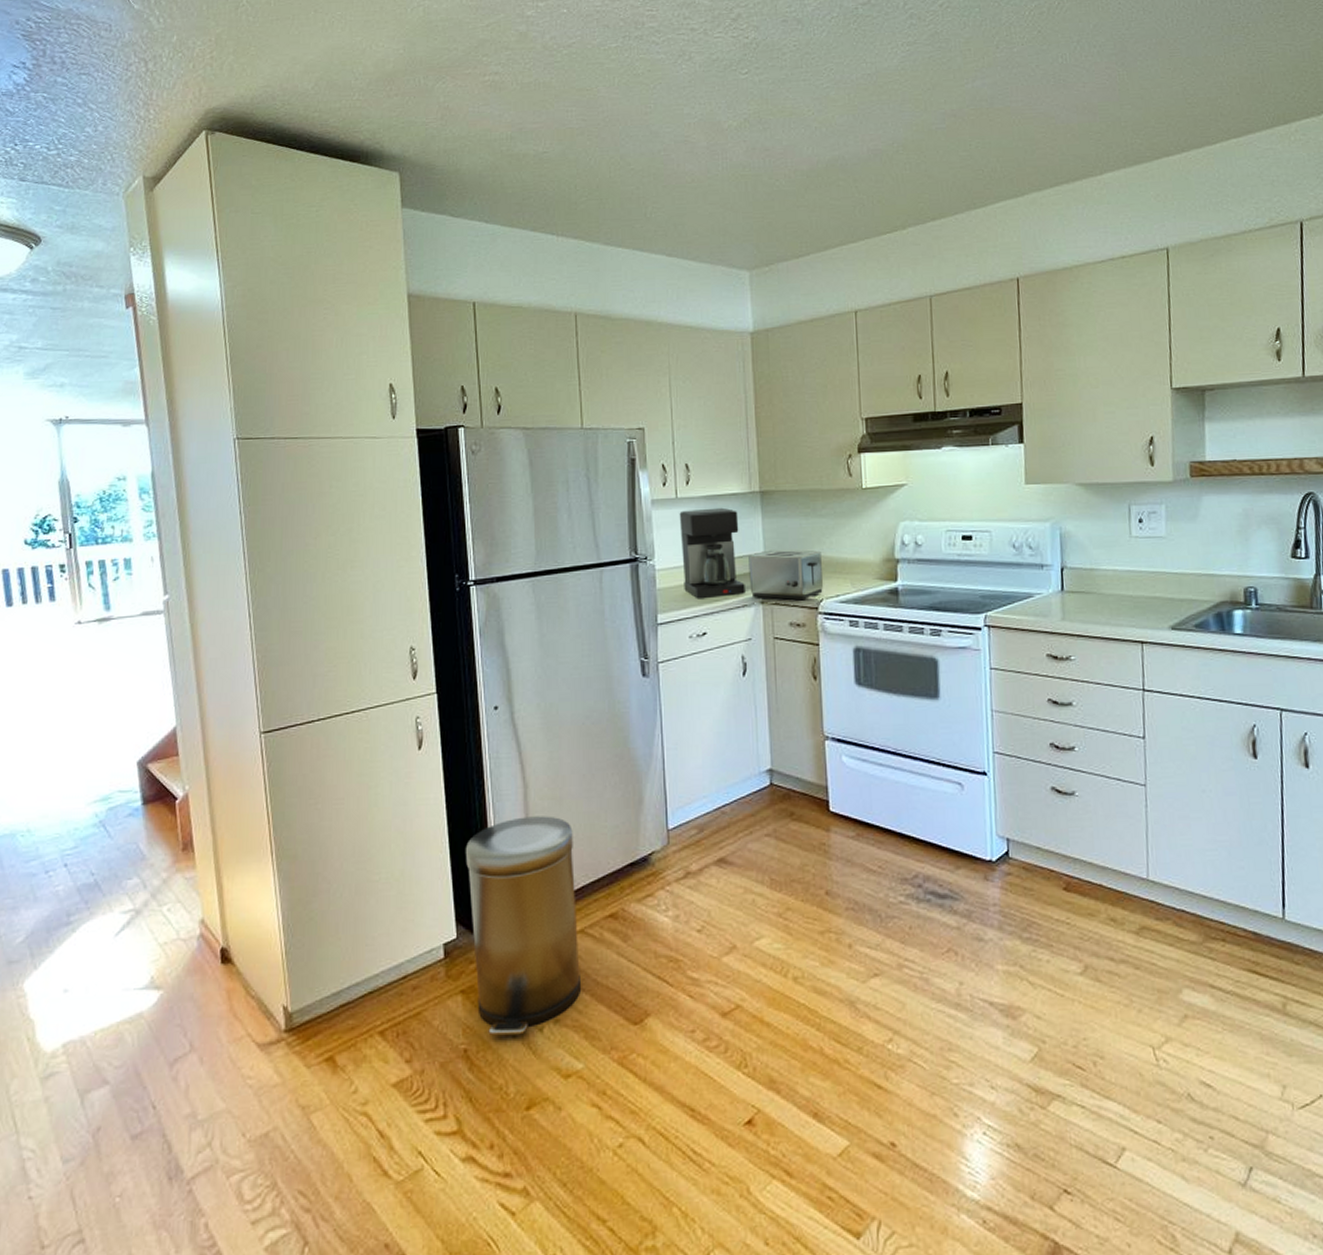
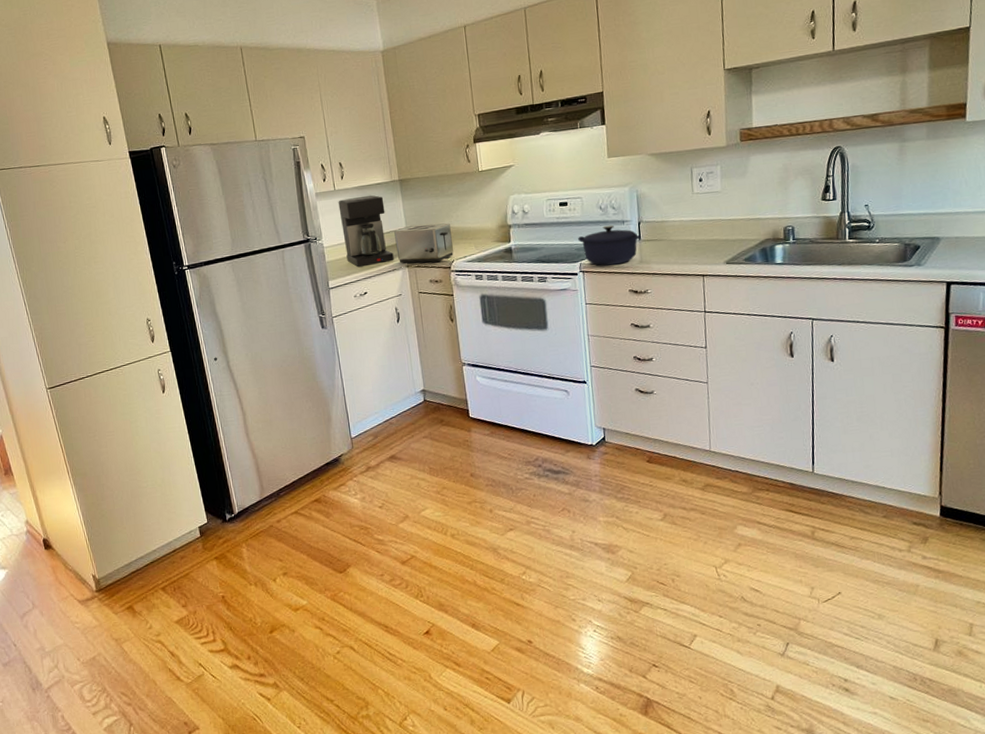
pedal bin: present [466,816,580,1036] -> none [206,434,300,587]
cooking pot: none [984,568,1065,621] -> present [578,224,642,266]

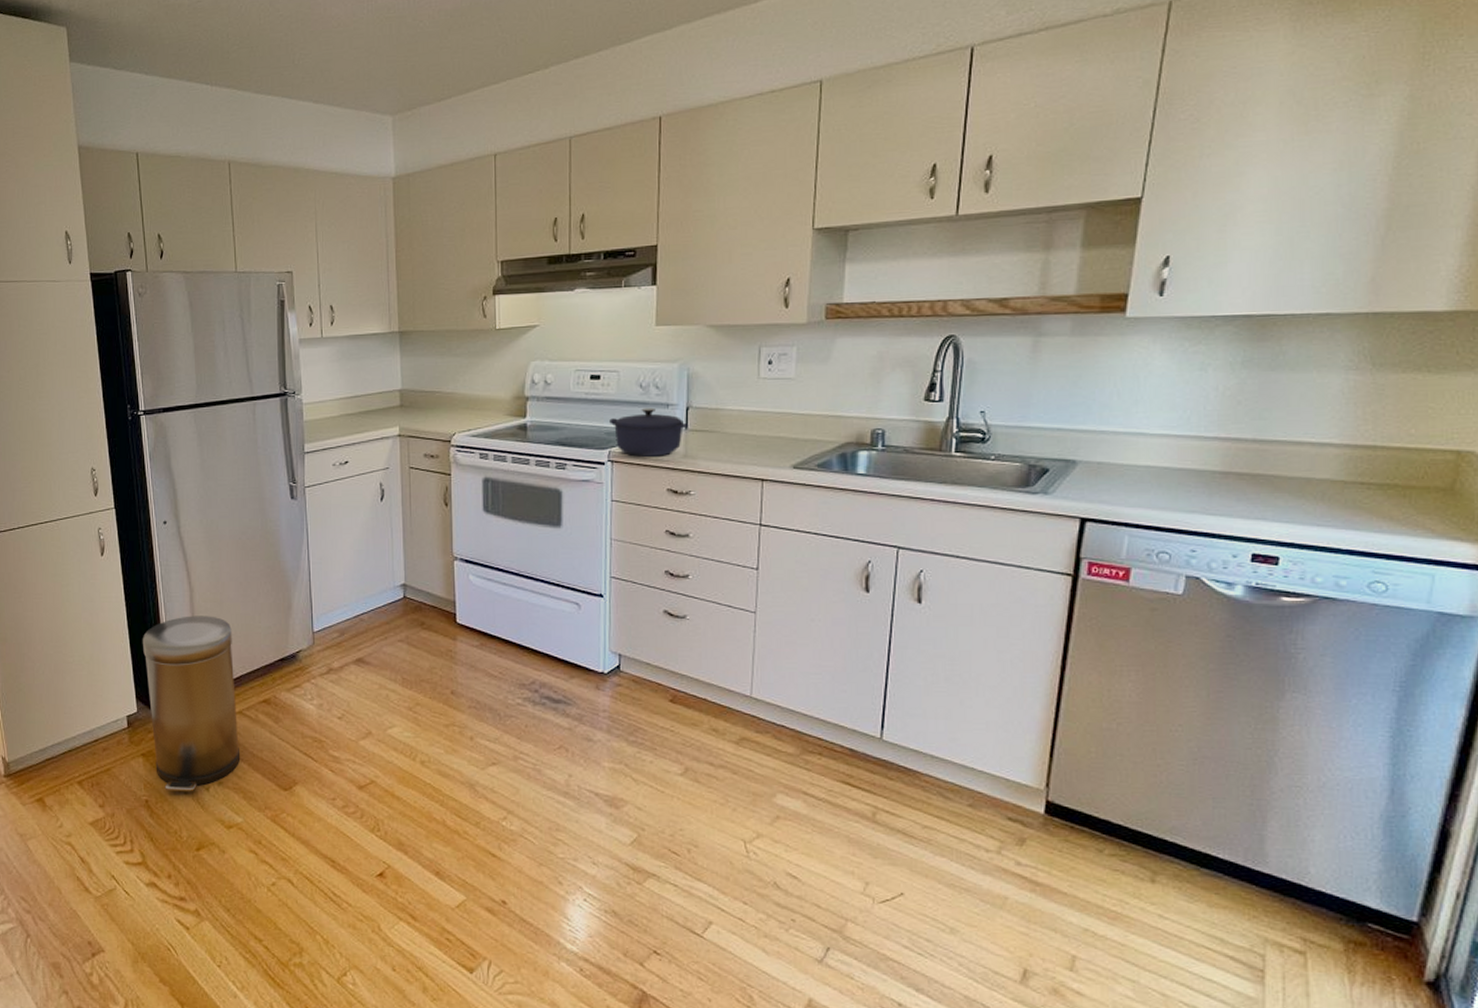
pedal bin: none [206,434,300,587] -> present [143,616,240,792]
coffee maker: present [338,195,394,268] -> none [324,346,384,431]
toaster: present [394,223,454,264] -> none [387,386,457,434]

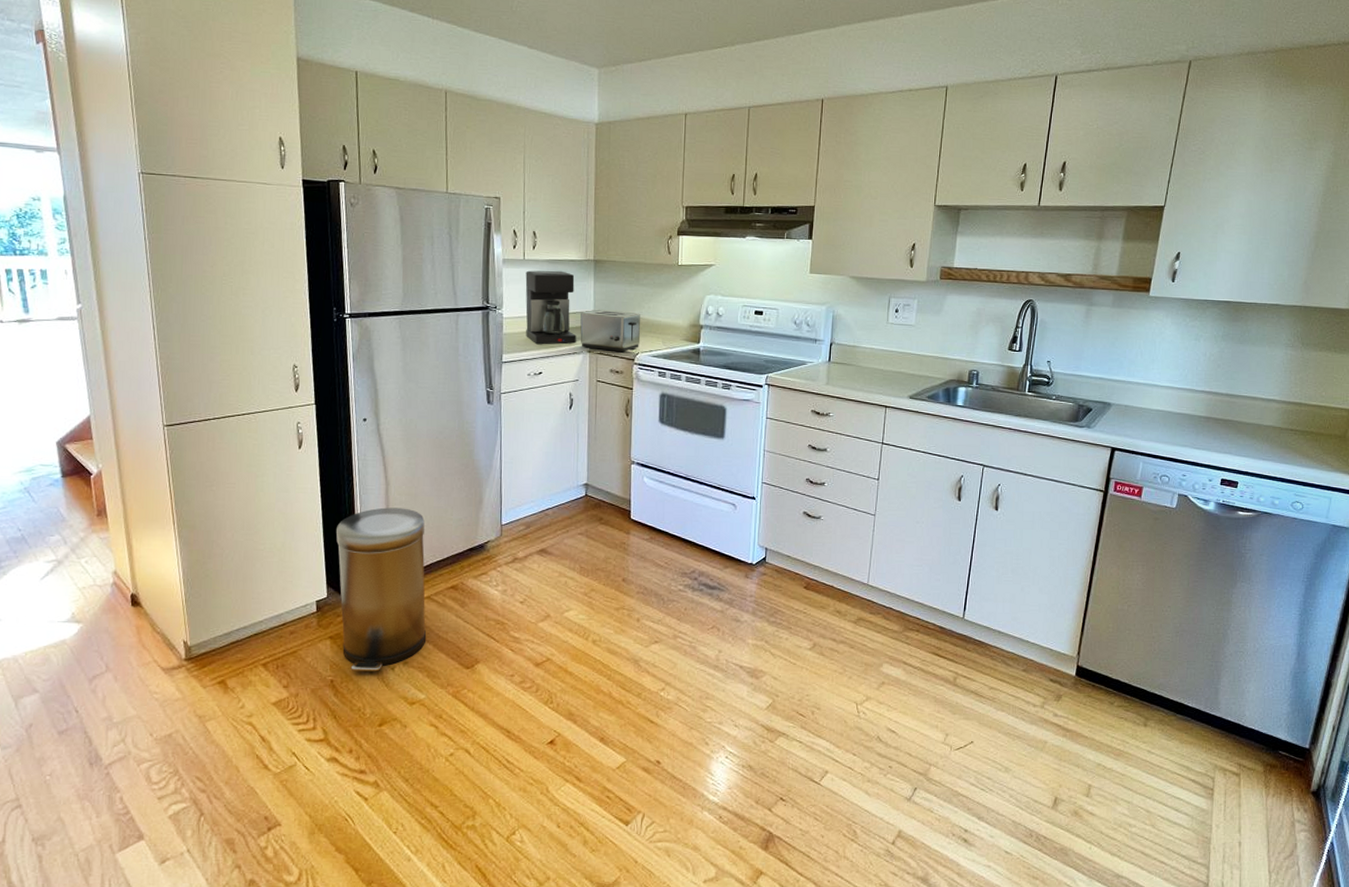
coffee maker: none [324,346,384,431] -> present [525,270,576,345]
toaster: none [387,386,457,434] -> present [580,309,641,353]
cooking pot: present [609,407,689,457] -> none [768,341,832,383]

